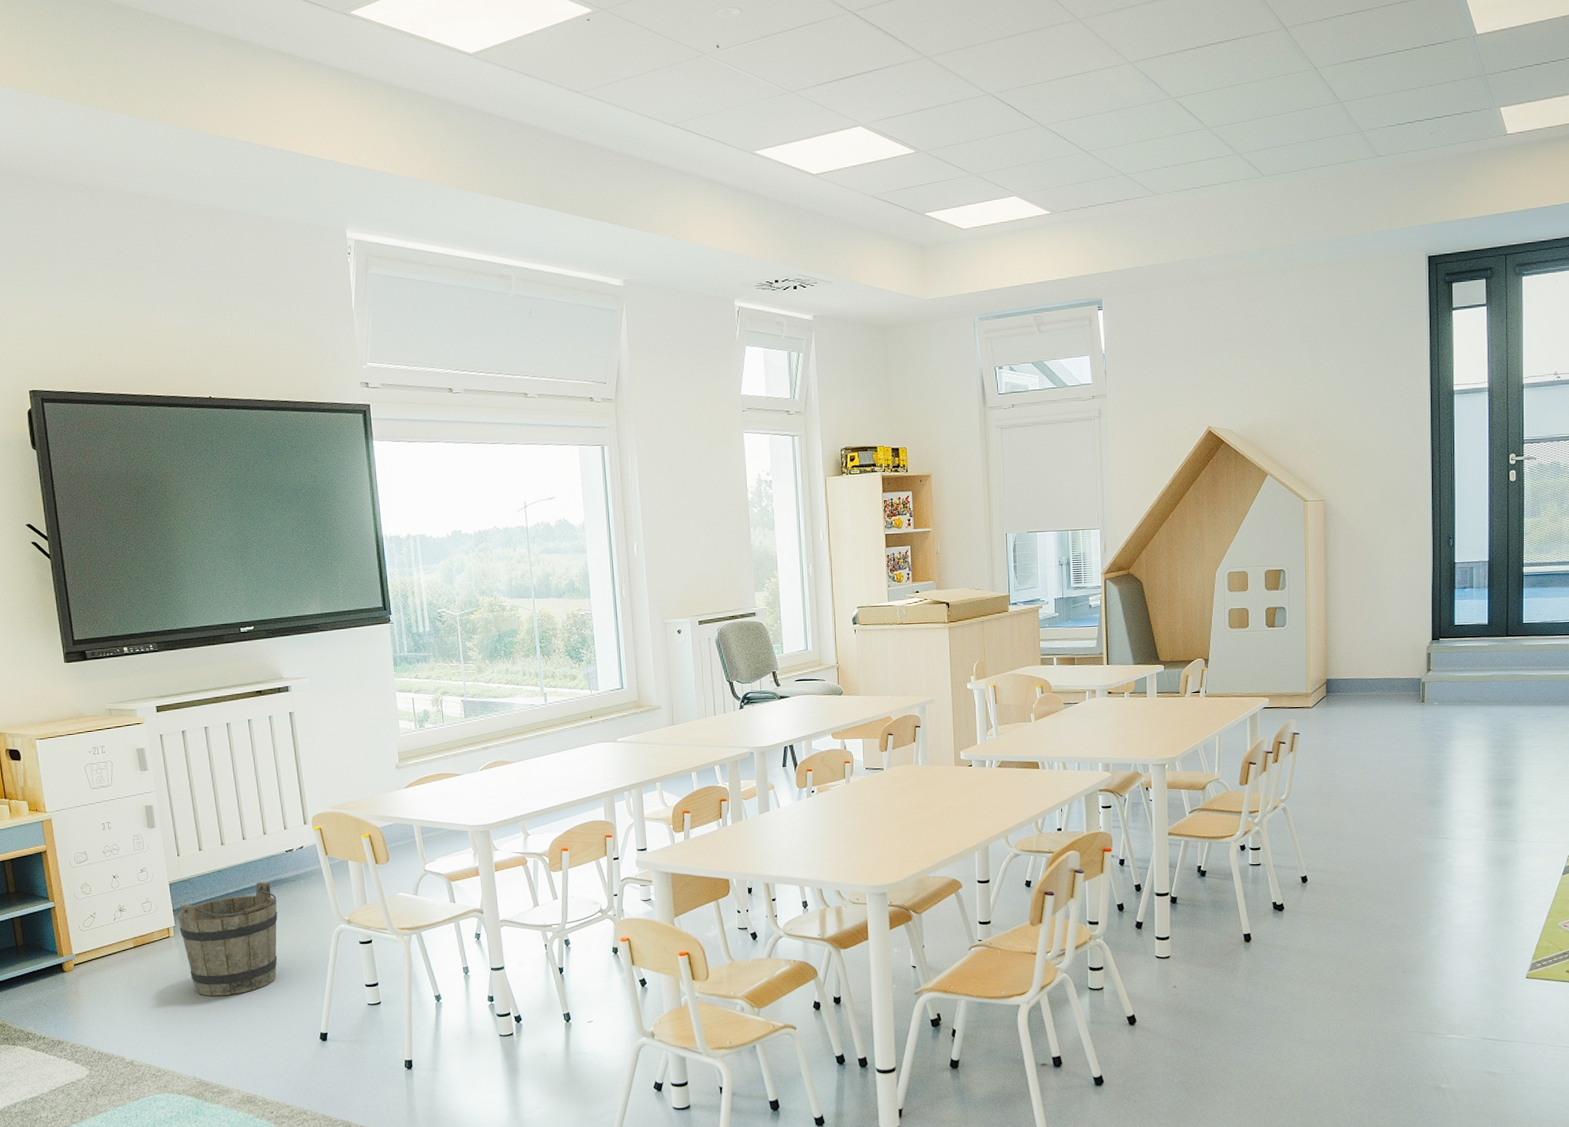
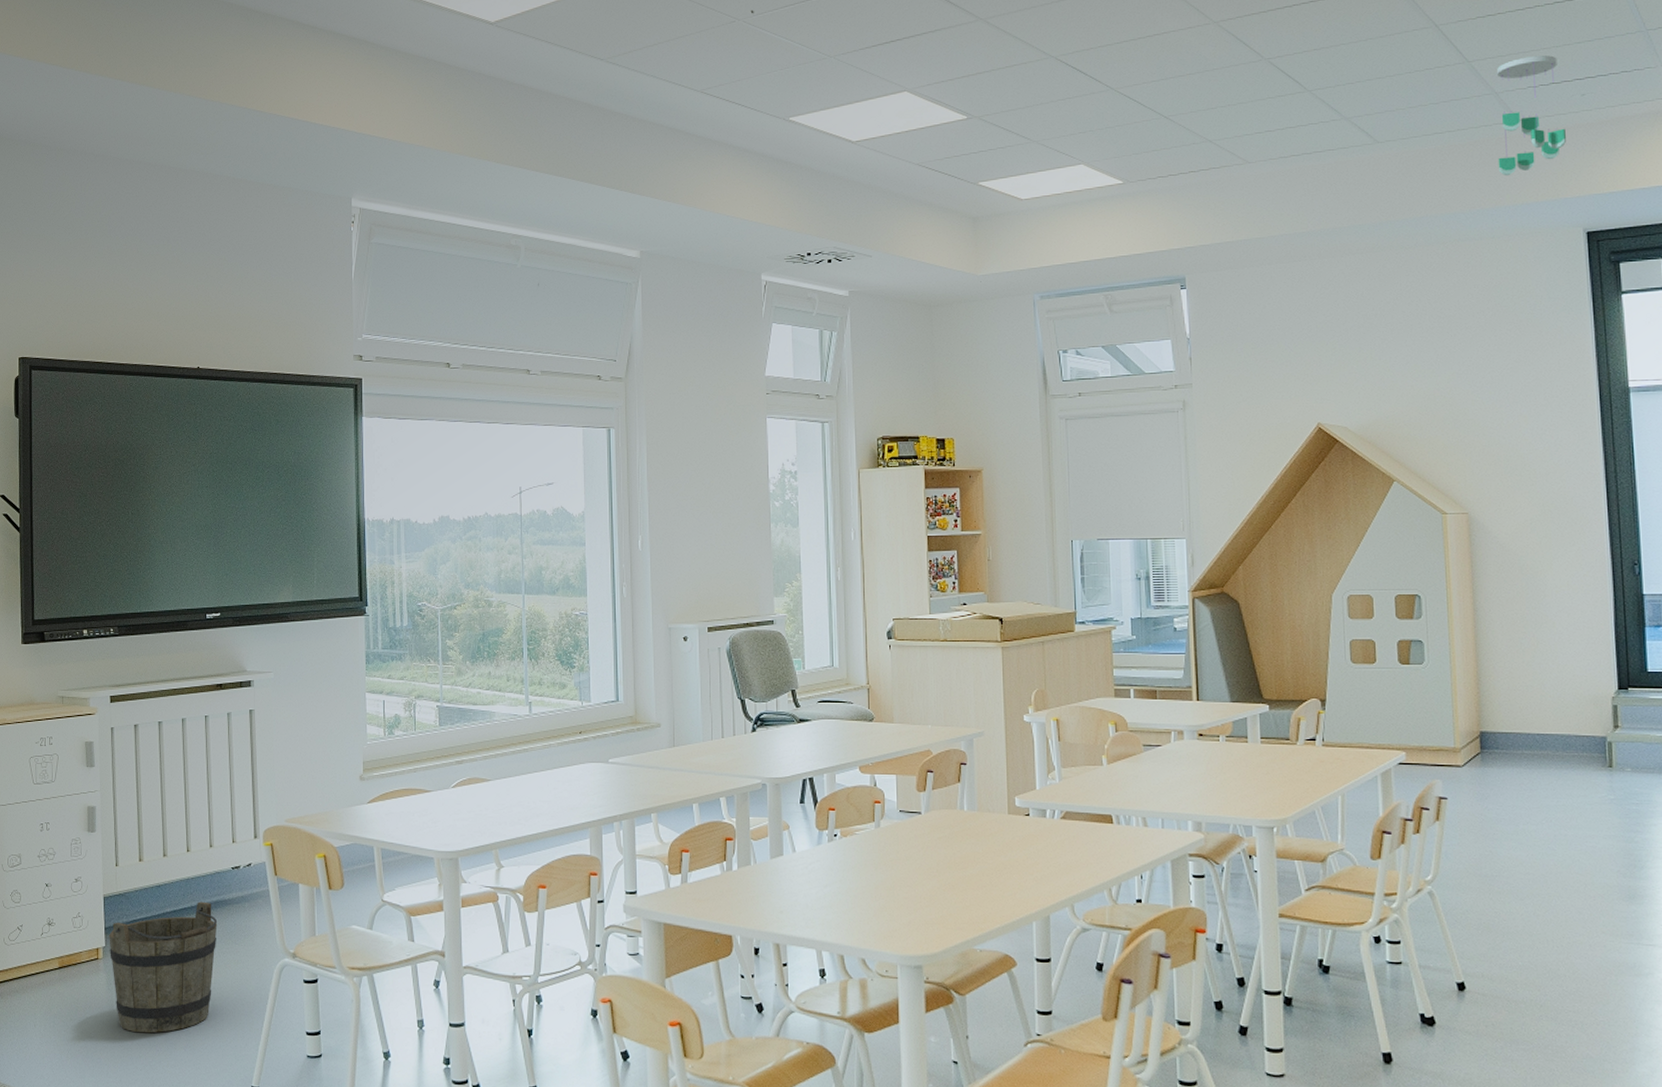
ceiling mobile: none [1361,97,1416,206] -> present [1497,55,1566,175]

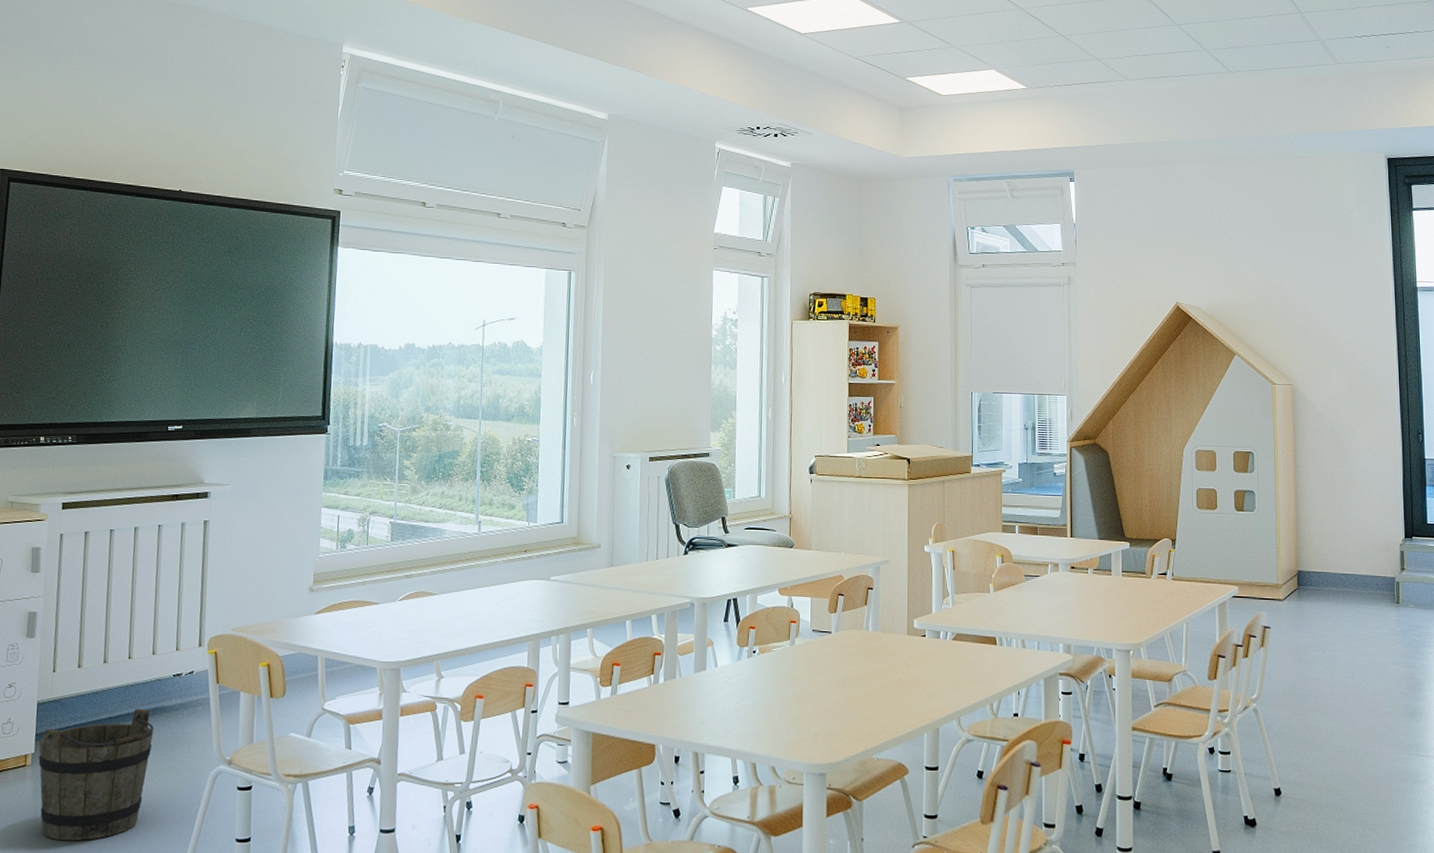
ceiling mobile: present [1497,55,1566,175] -> none [1322,13,1373,107]

